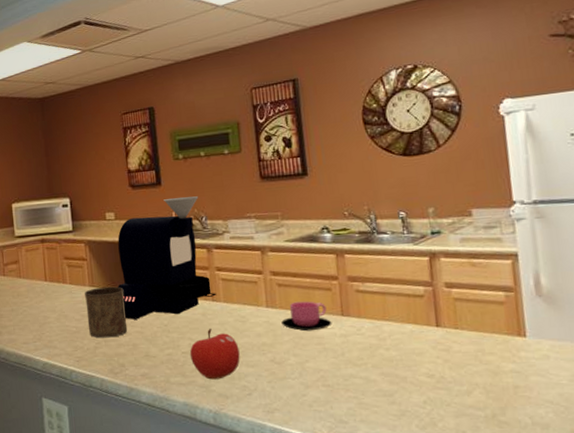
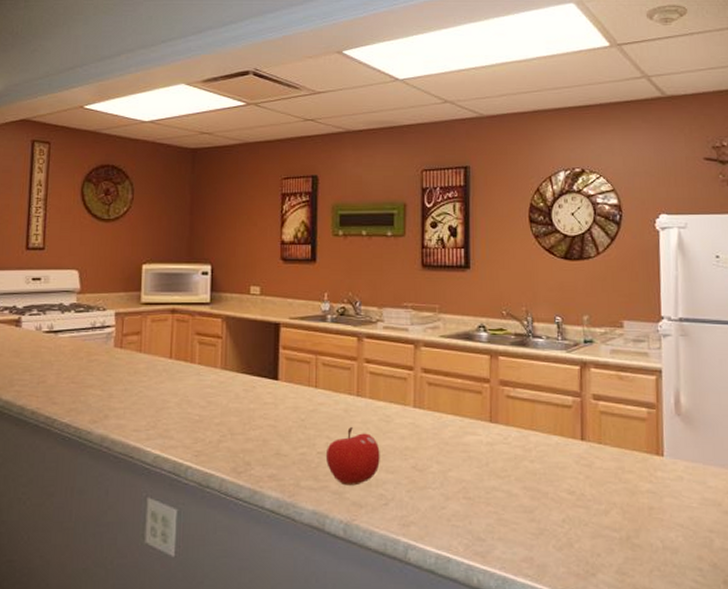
cup: present [85,286,128,338] -> none [213,371,260,430]
coffee roaster: present [118,196,217,320] -> none [254,277,362,411]
cup: present [281,301,332,332] -> none [428,403,480,437]

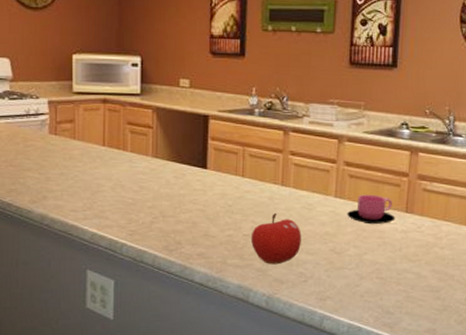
cup: none [428,403,480,437] -> present [347,194,396,225]

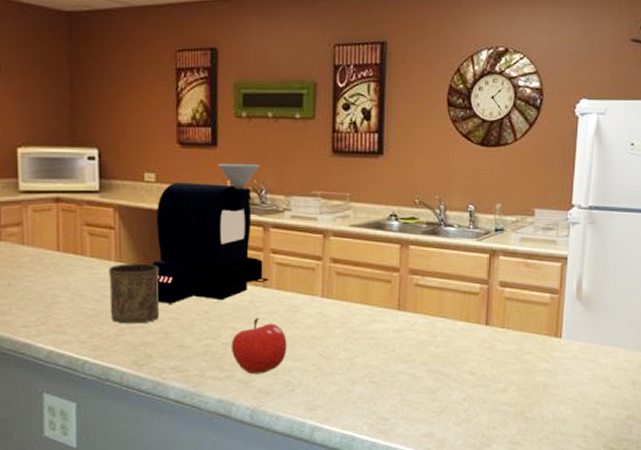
cup: none [146,159,190,213] -> present [109,263,160,324]
coffee roaster: none [184,72,287,197] -> present [152,163,269,304]
cup: present [347,194,396,225] -> none [335,292,387,325]

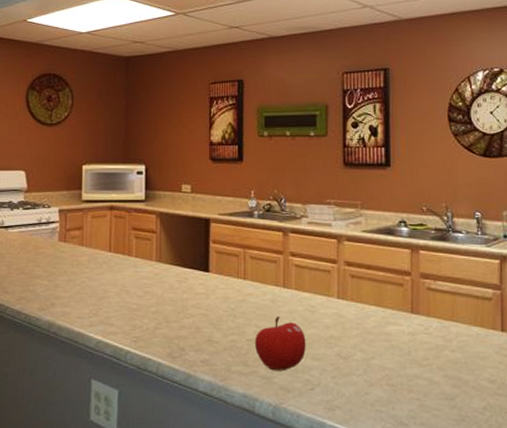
cup: present [109,263,160,324] -> none [150,263,192,319]
coffee roaster: present [152,163,269,304] -> none [186,175,288,301]

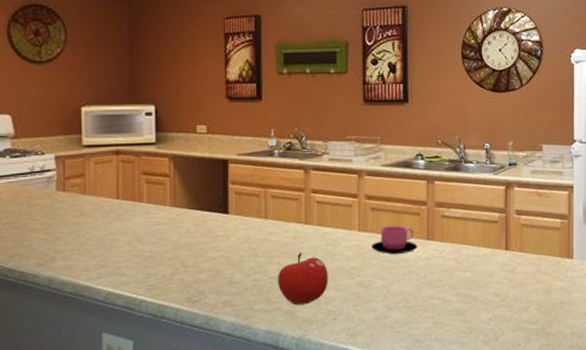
cup: none [351,295,401,327] -> present [371,225,418,255]

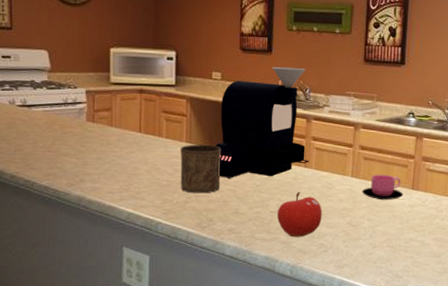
cup: none [164,206,211,264] -> present [180,144,221,194]
coffee roaster: none [204,114,310,243] -> present [215,66,309,178]

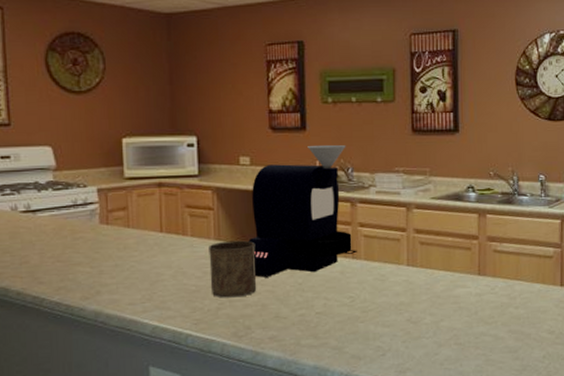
fruit: present [277,192,322,237] -> none [324,288,376,341]
cup: present [362,174,404,201] -> none [421,260,469,291]

